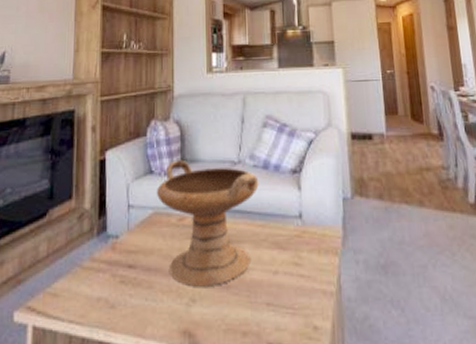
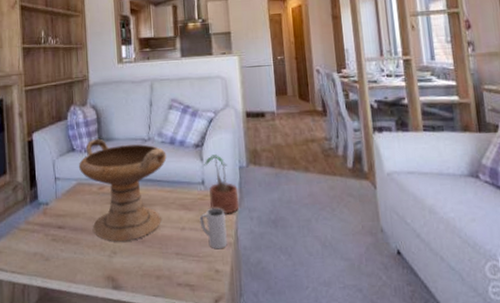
mug: none [295,247,328,300] -> present [199,207,227,250]
potted plant: none [302,183,343,255] -> present [204,154,239,213]

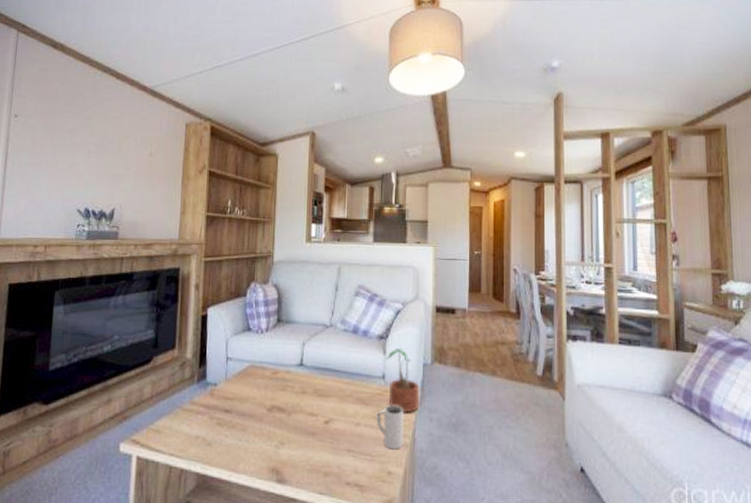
decorative bowl: present [78,138,167,242] -> none [253,320,348,433]

